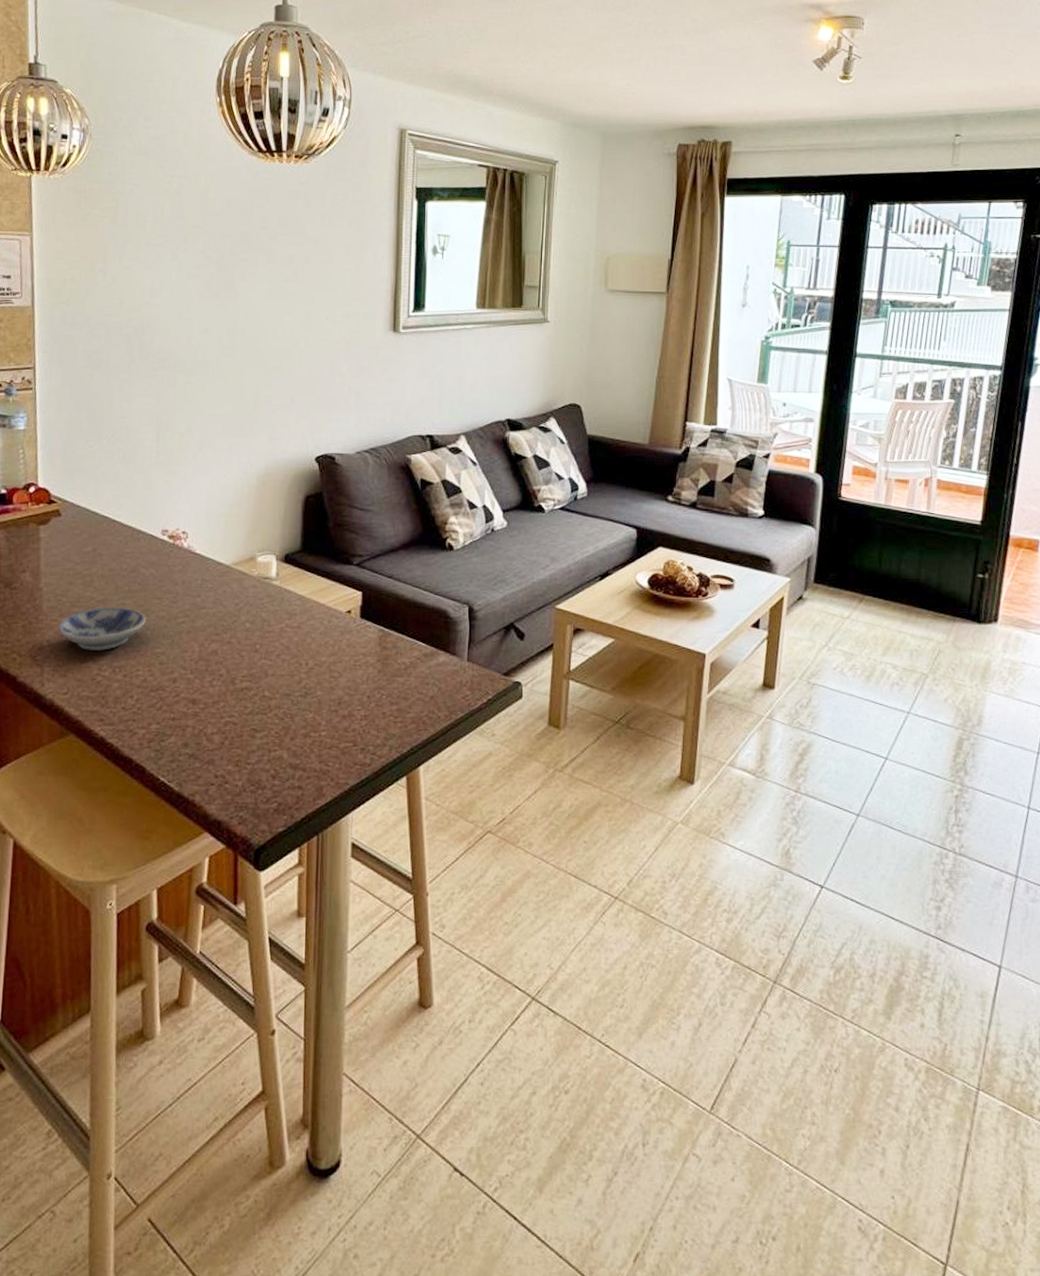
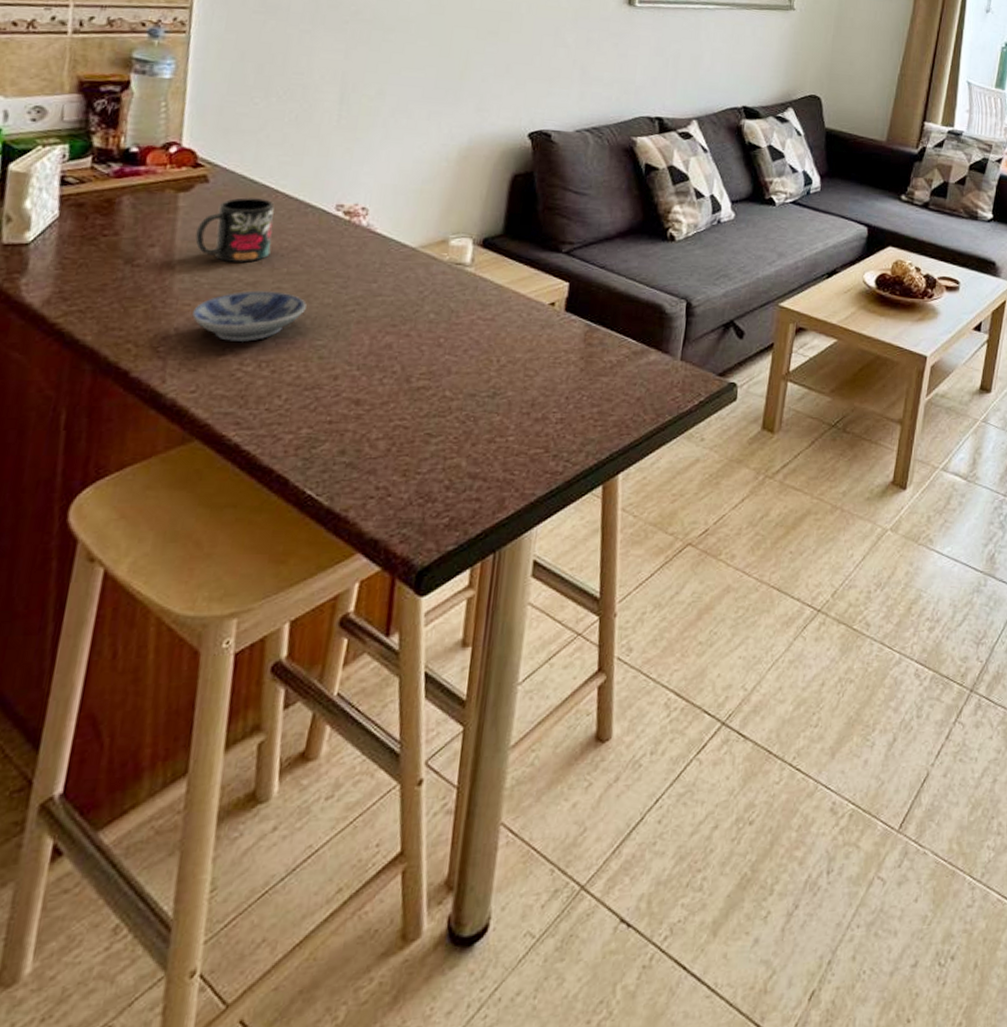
mug: none [55,527,114,584] -> present [195,197,275,264]

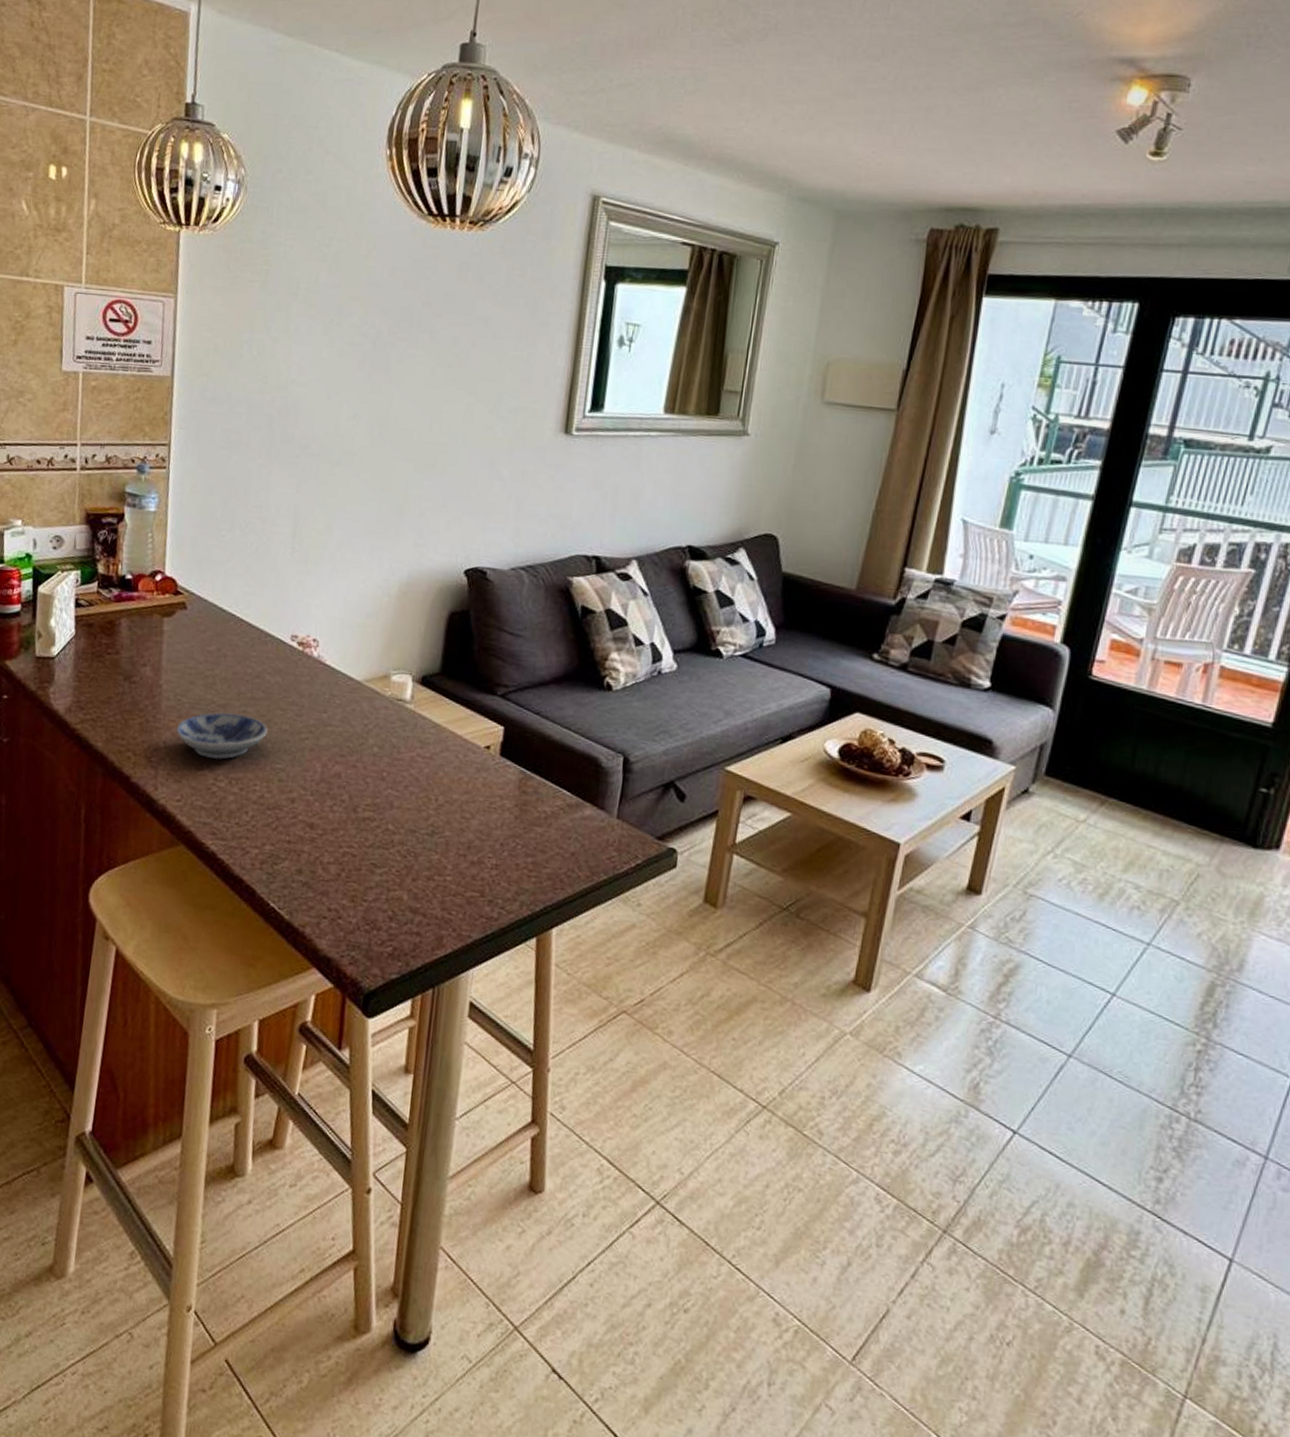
mug: present [195,197,275,264] -> none [177,624,240,686]

